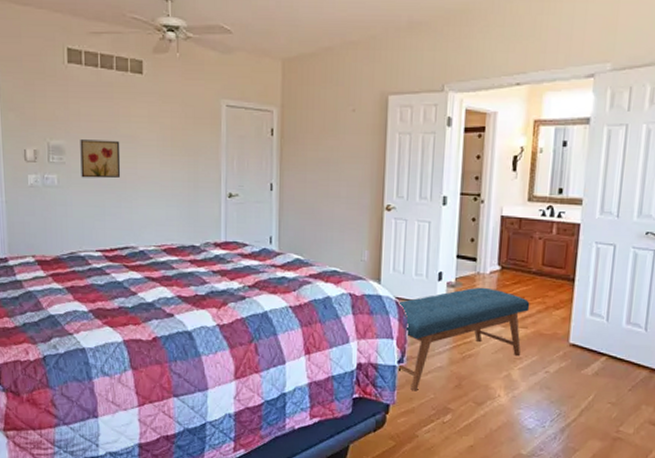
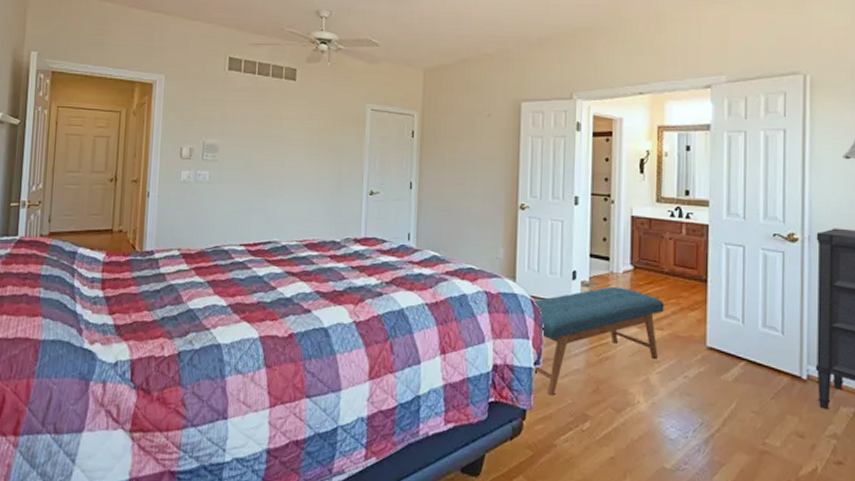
wall art: present [80,139,121,179] -> none [232,139,271,176]

